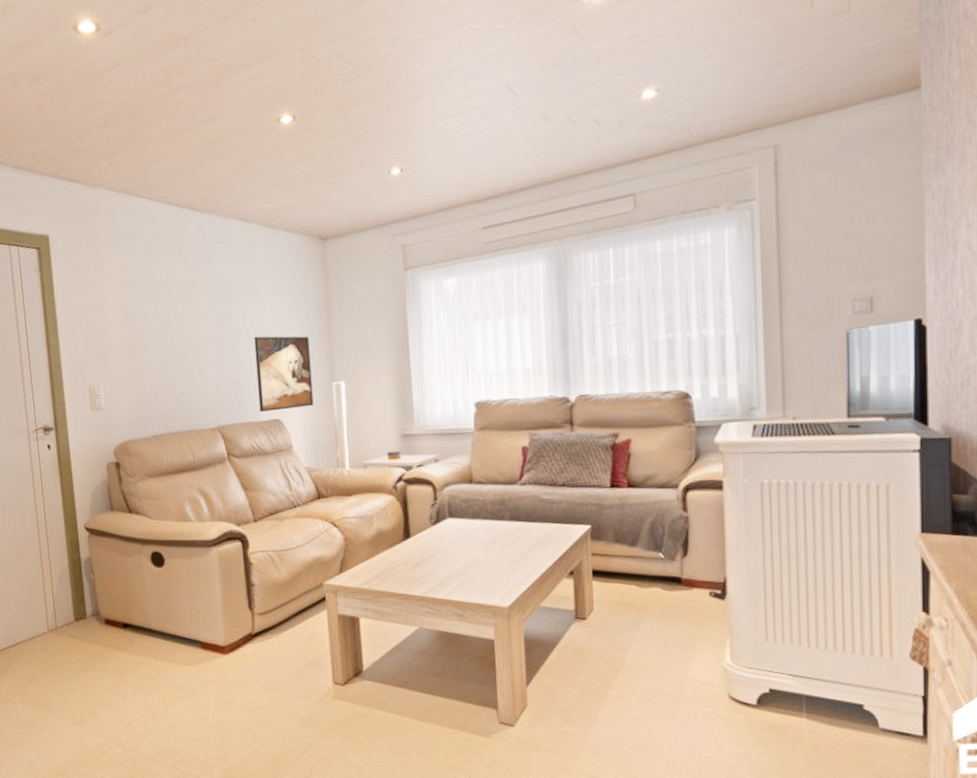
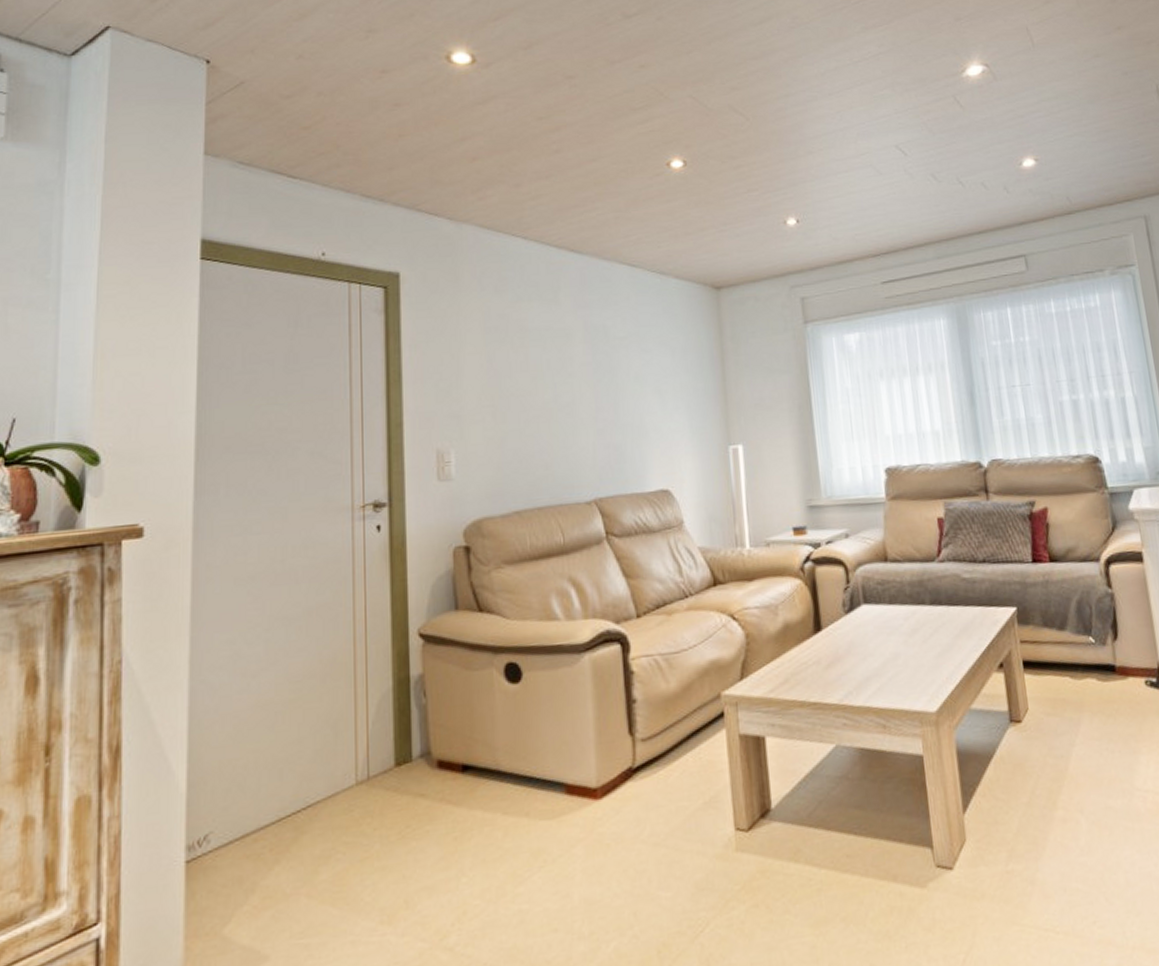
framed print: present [254,336,314,412] -> none [639,392,708,481]

